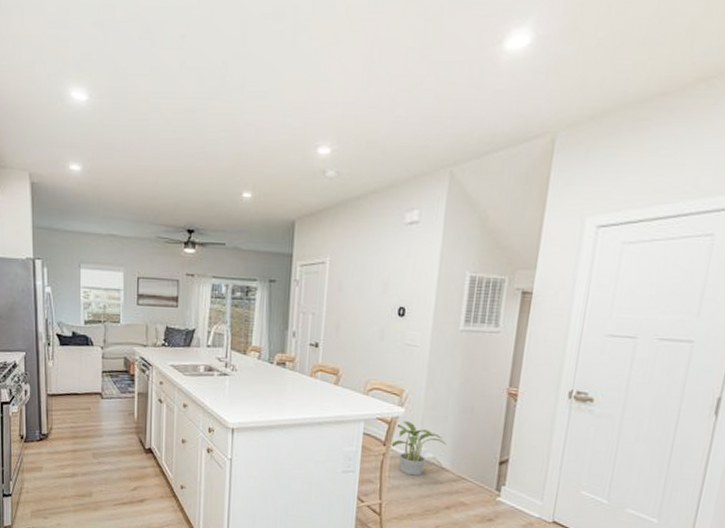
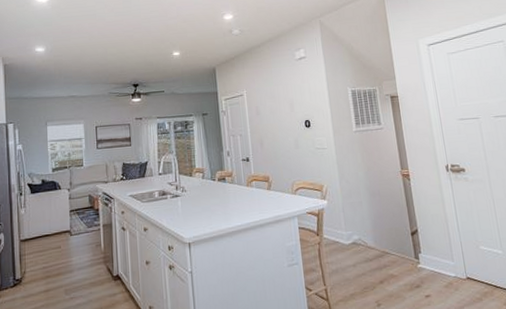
potted plant: present [389,421,447,476] -> none [322,211,366,259]

